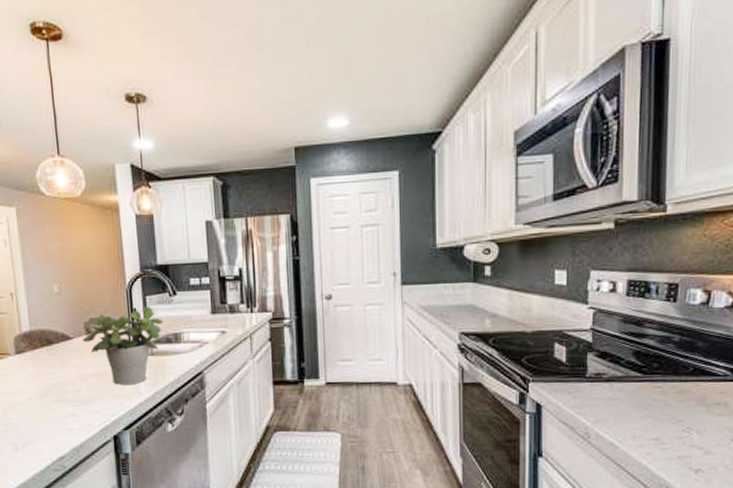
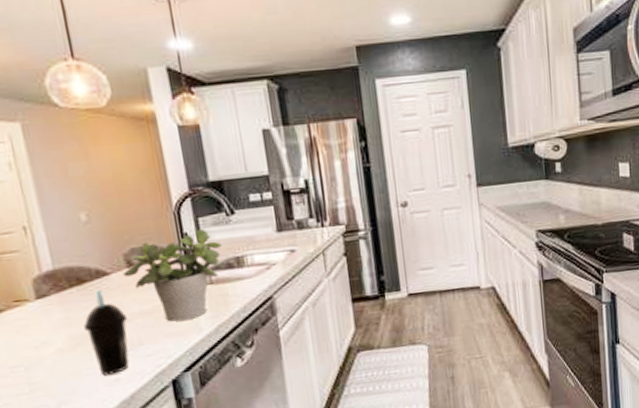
cup: none [48,351,83,424] -> present [83,289,130,376]

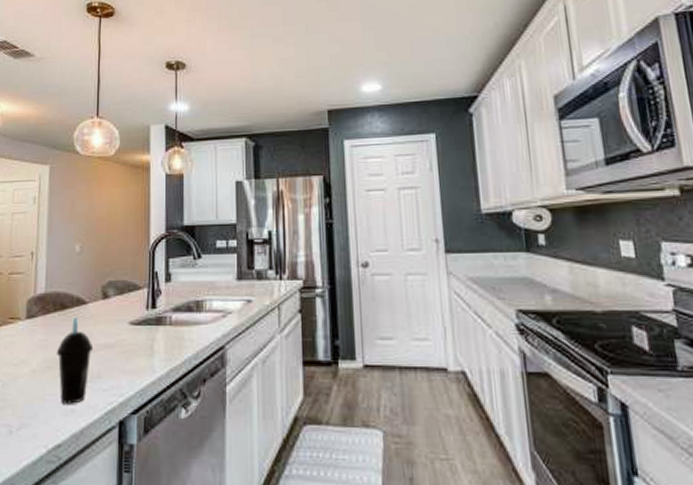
potted plant: present [123,228,223,322] -> none [98,269,186,358]

